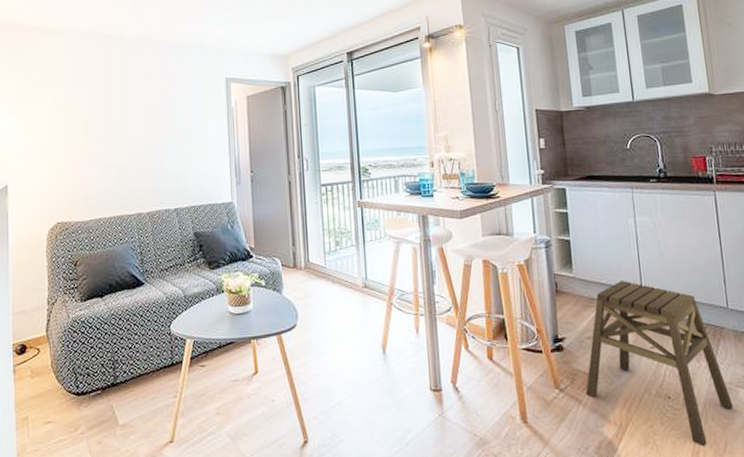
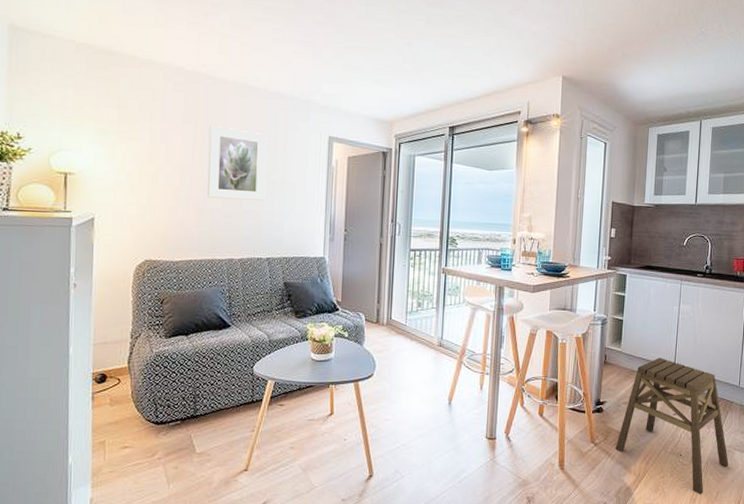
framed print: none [110,82,169,153] -> present [207,126,267,201]

